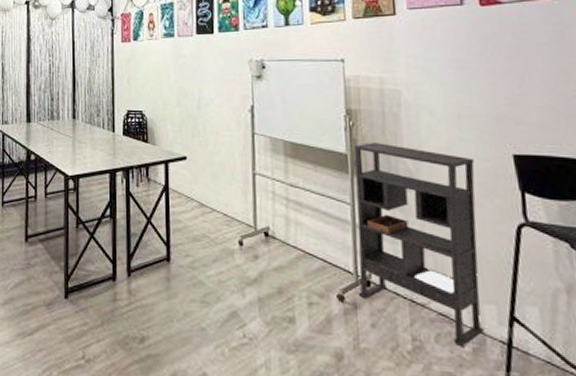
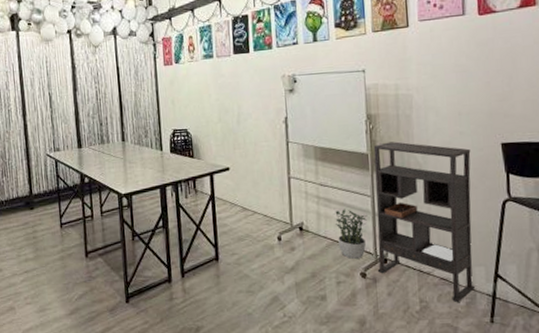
potted plant: none [304,216,346,277] -> present [332,209,368,259]

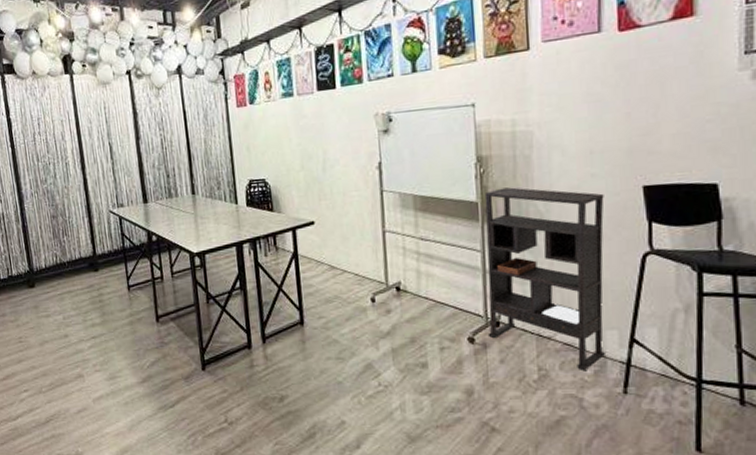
potted plant: present [332,209,368,259] -> none [435,266,477,322]

